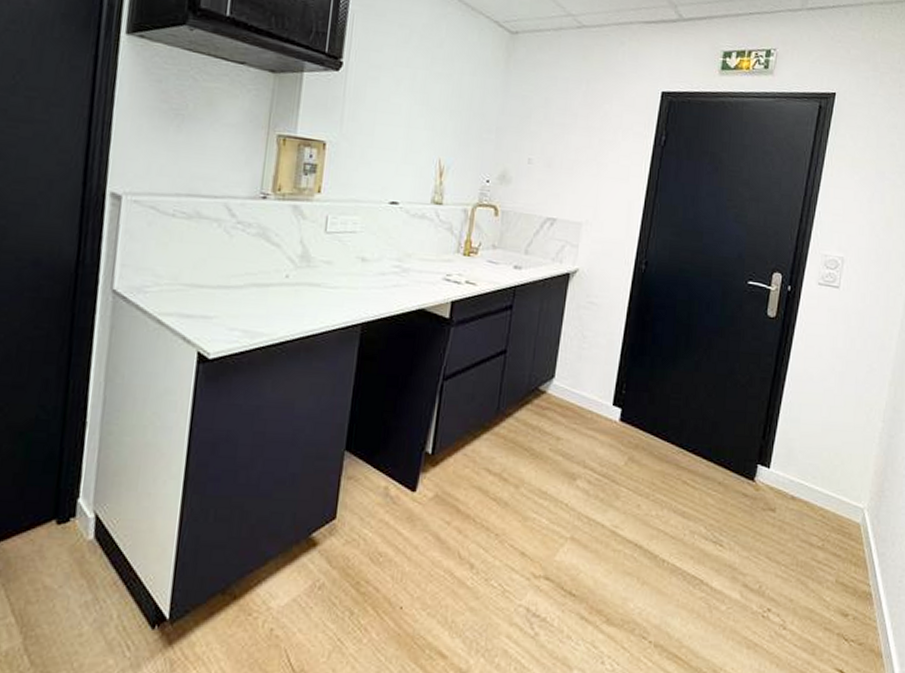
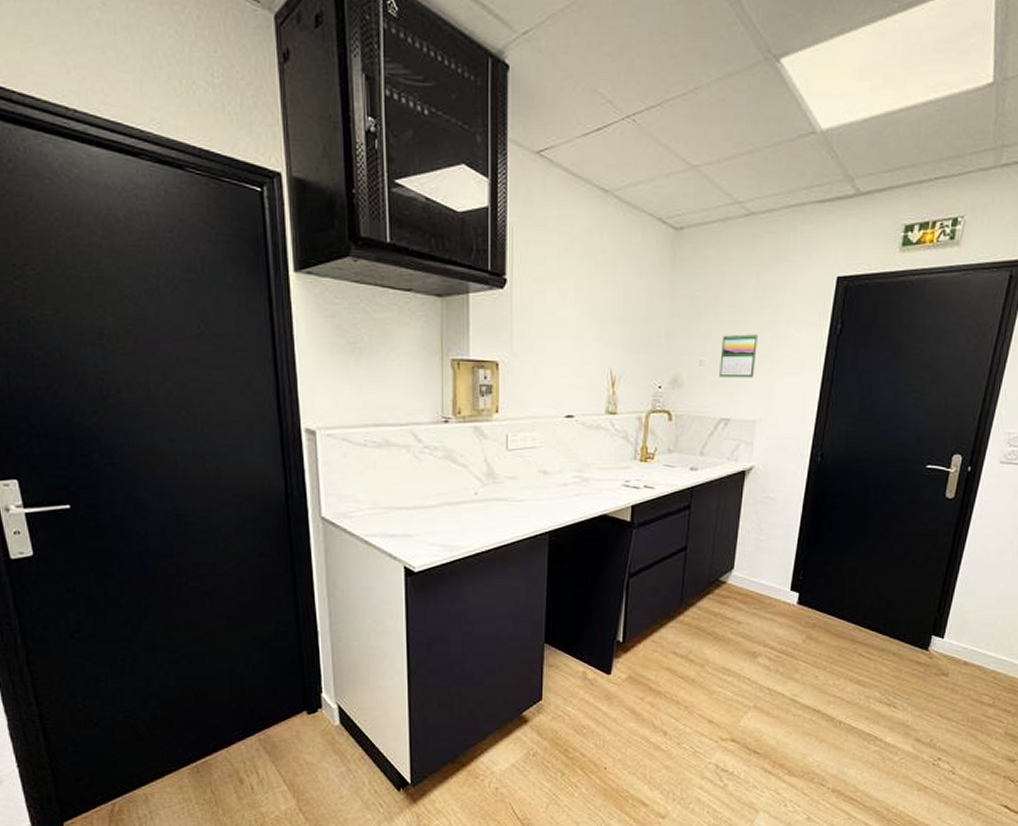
calendar: none [547,136,586,180] -> present [719,333,758,378]

